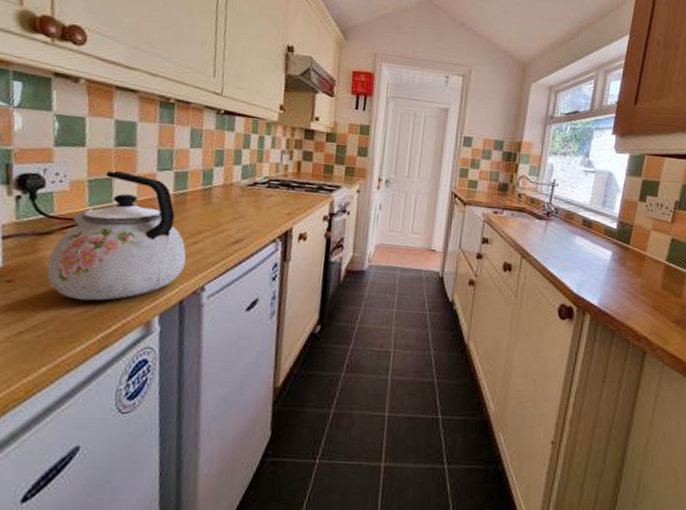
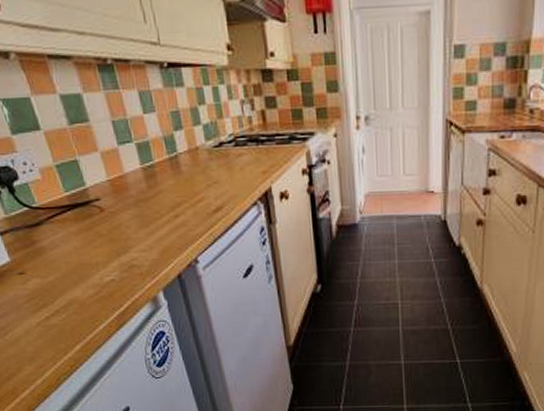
kettle: present [47,170,186,301] -> none [47,151,173,284]

